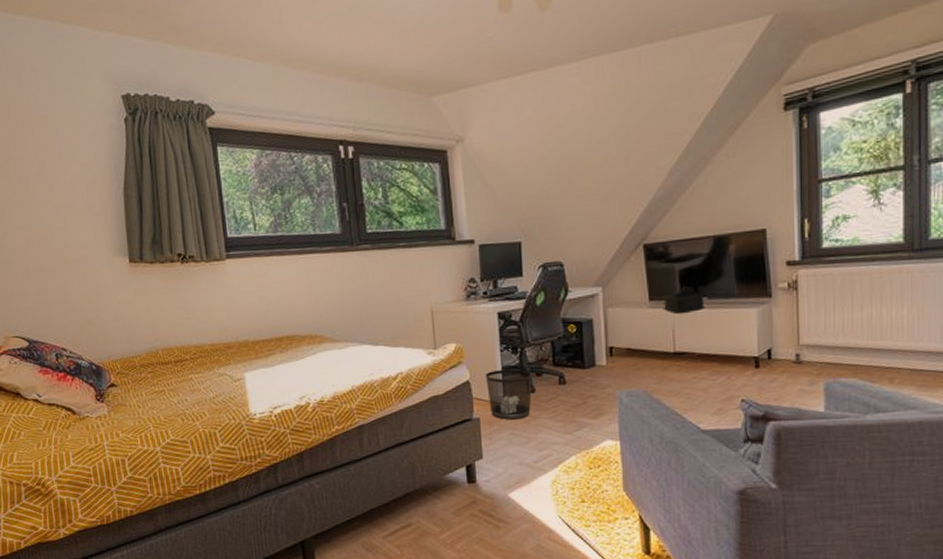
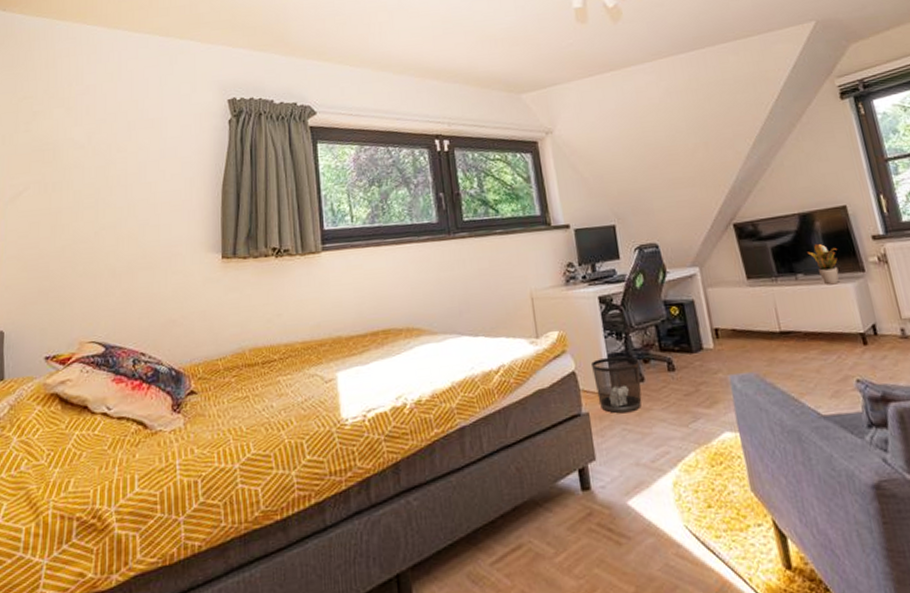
speaker: present [663,287,705,315] -> none [760,264,803,292]
potted plant: none [716,267,747,310] -> present [808,243,840,285]

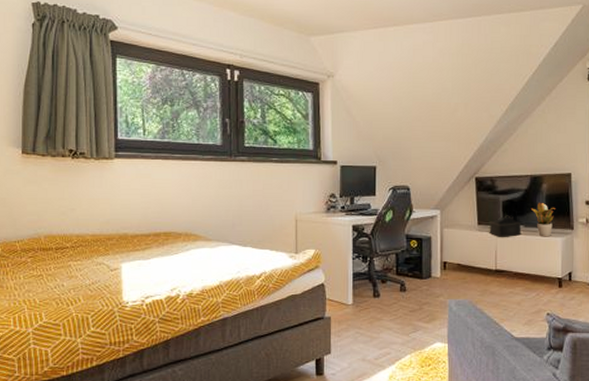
waste bin: present [591,356,642,414] -> none [339,276,378,320]
speaker: none [760,264,803,292] -> present [489,216,522,238]

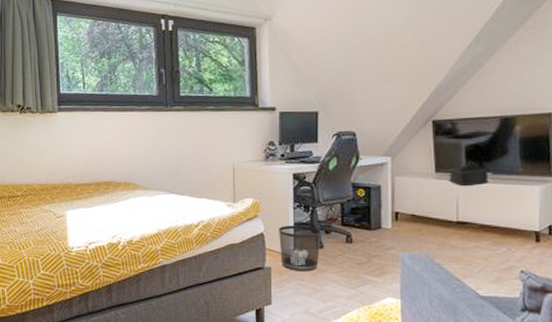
waste bin: none [339,276,378,320] -> present [279,226,321,272]
potted plant: present [531,202,555,237] -> none [501,146,532,186]

